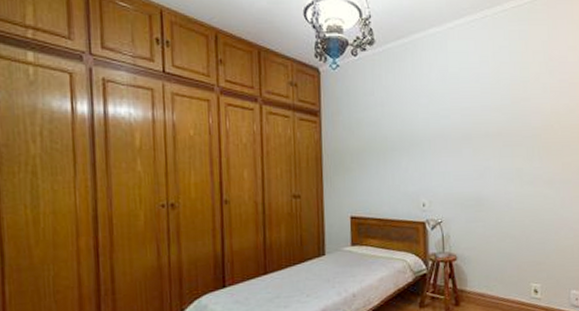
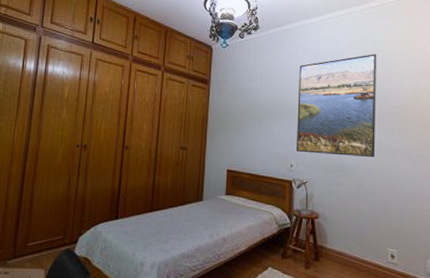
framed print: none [425,67,515,189] -> present [296,54,377,158]

